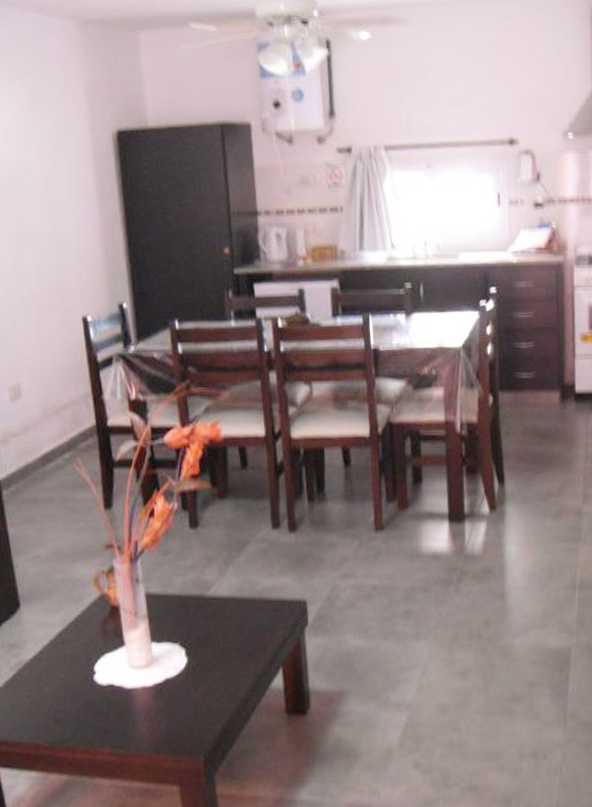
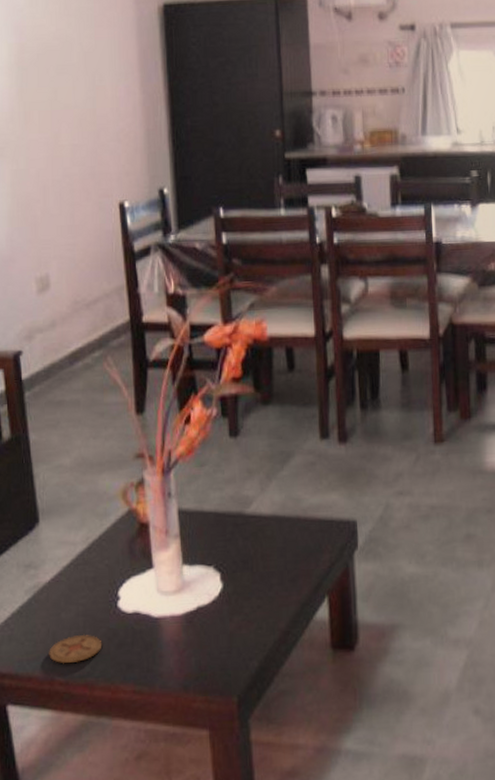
coaster: none [33,704,82,731] -> present [49,634,103,664]

